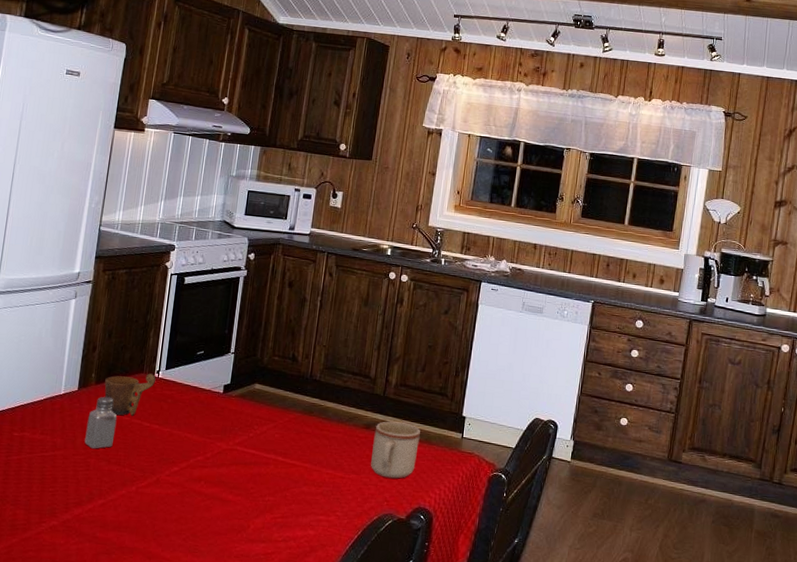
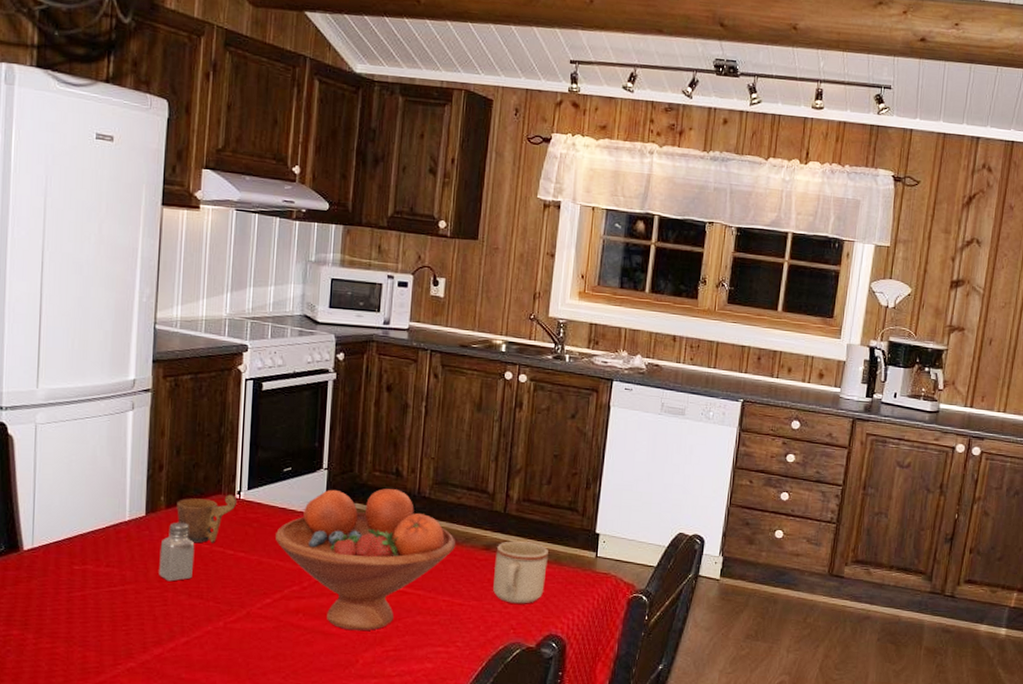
fruit bowl: none [186,371,341,499] -> present [276,488,456,631]

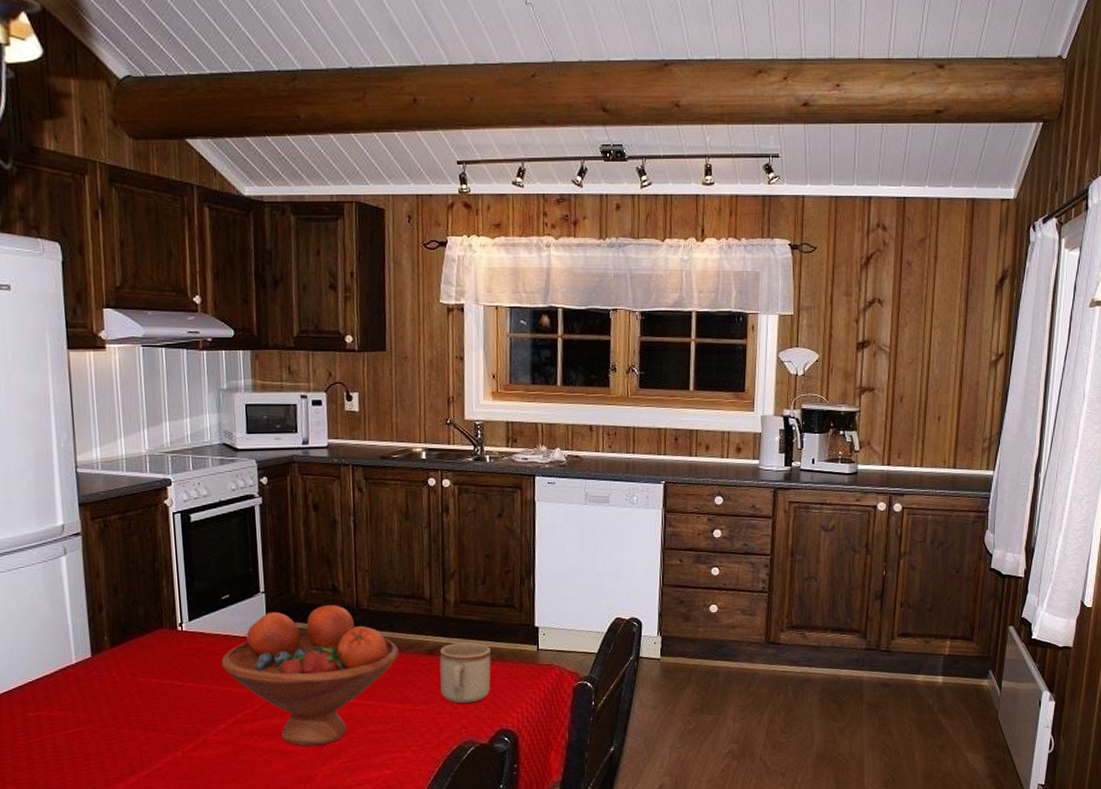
saltshaker: present [159,522,195,582] -> none [110,659,145,718]
mug: present [177,494,238,544] -> none [121,627,180,679]

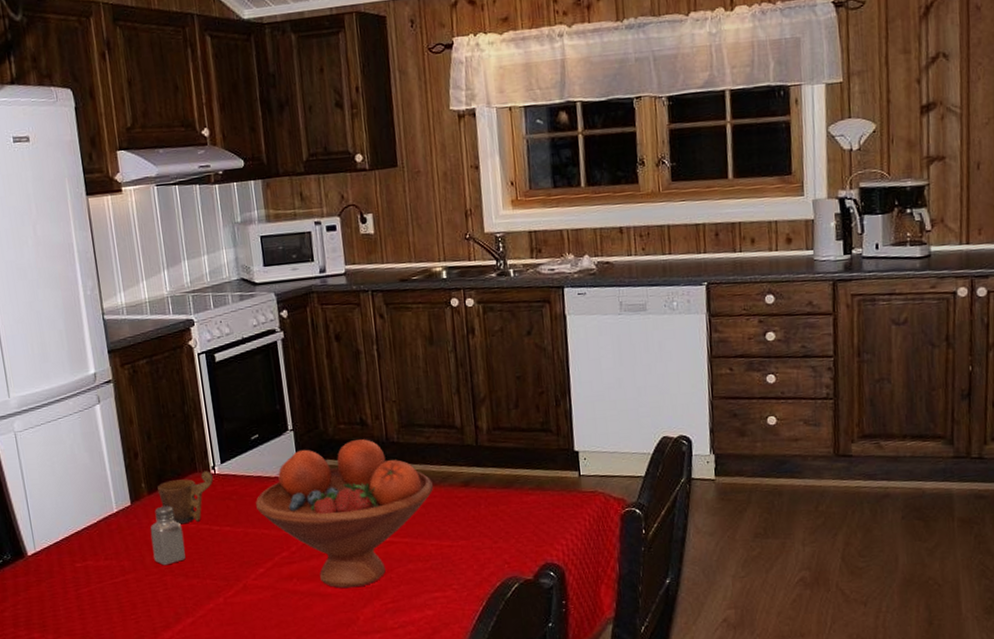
saltshaker: none [110,659,145,718] -> present [150,505,186,566]
mug: none [121,627,180,679] -> present [157,470,214,525]
mug: present [439,642,491,704] -> none [475,471,532,537]

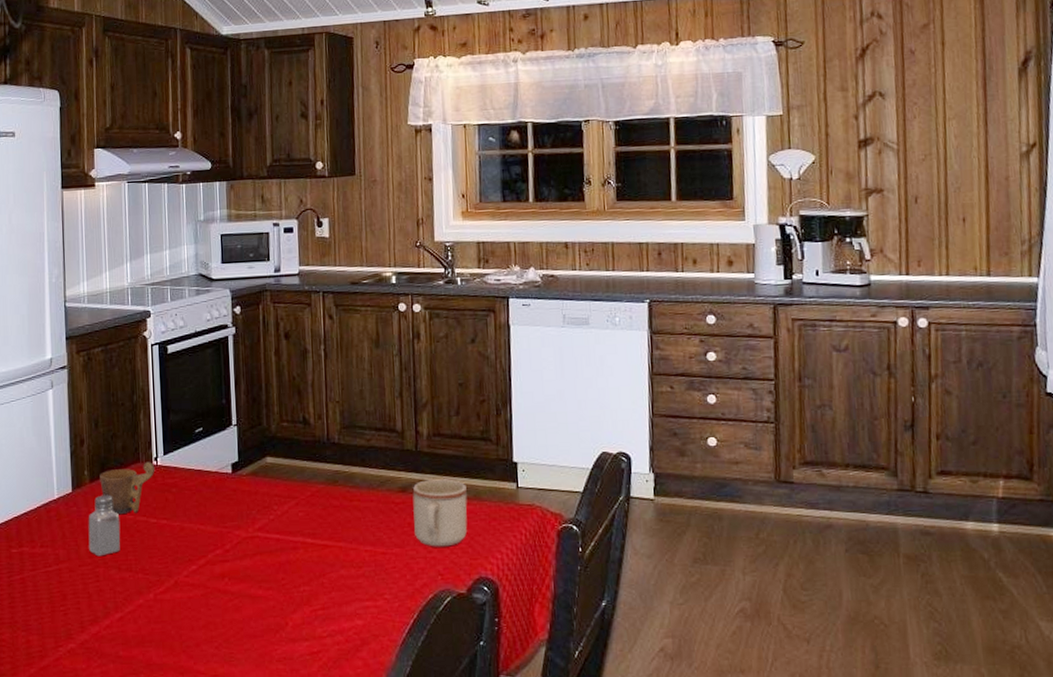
fruit bowl: present [256,439,434,589] -> none [194,438,372,592]
mug: none [475,471,532,537] -> present [412,479,468,547]

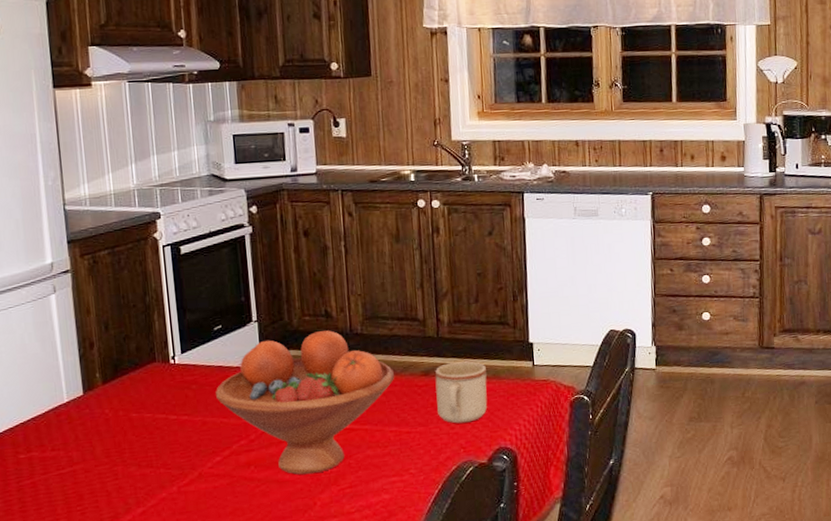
saltshaker: present [88,494,121,557] -> none [102,395,139,456]
mug: present [99,461,155,515] -> none [113,360,173,414]
fruit bowl: none [194,438,372,592] -> present [216,330,395,475]

